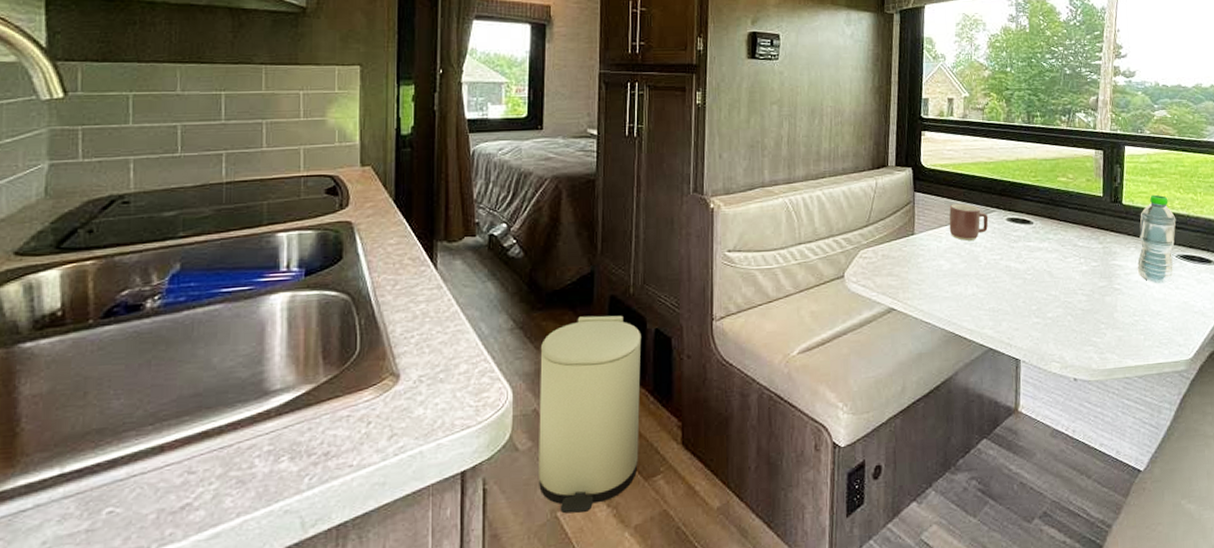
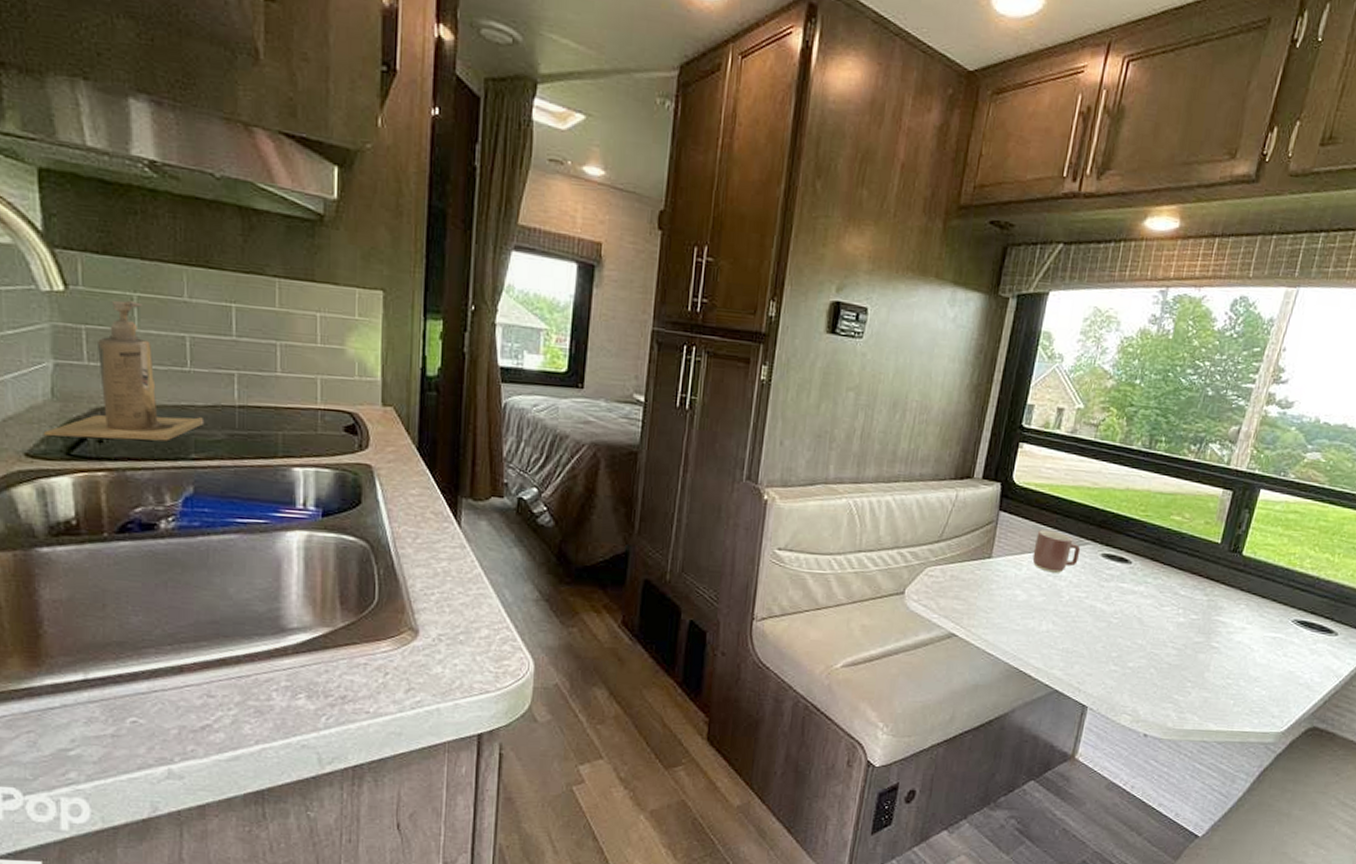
soap dispenser: none [34,98,193,234] -> present [43,299,205,442]
pedal bin: present [539,315,642,514] -> none [556,597,675,791]
water bottle: present [1137,194,1176,284] -> none [1243,549,1303,649]

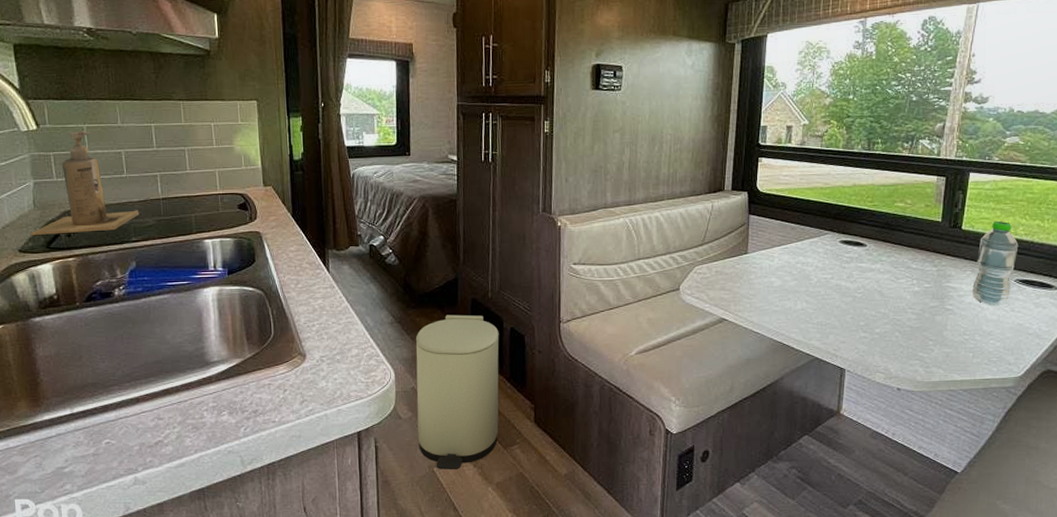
pedal bin: none [556,597,675,791] -> present [416,314,499,470]
mug: present [1032,529,1081,573] -> none [782,226,822,260]
water bottle: none [1243,549,1303,649] -> present [971,220,1019,306]

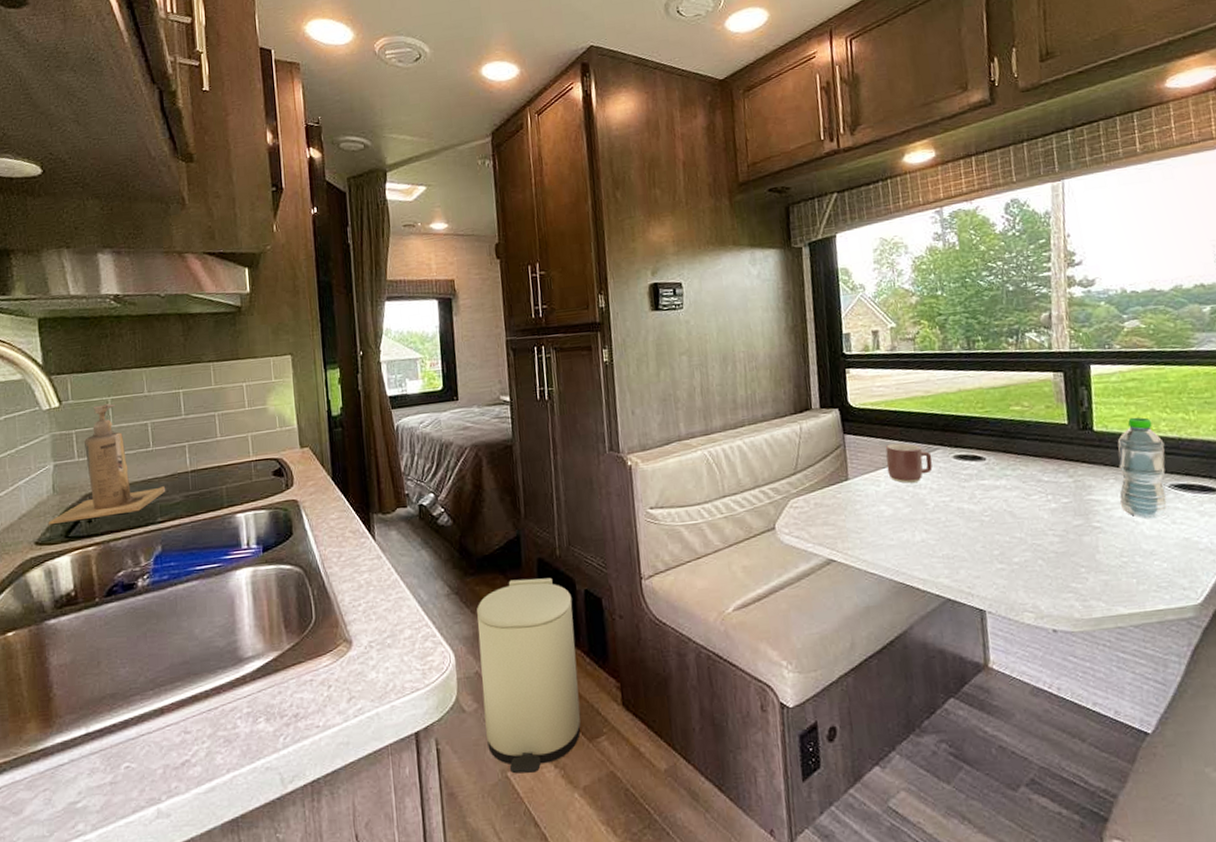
mug: none [782,226,822,260] -> present [885,443,933,483]

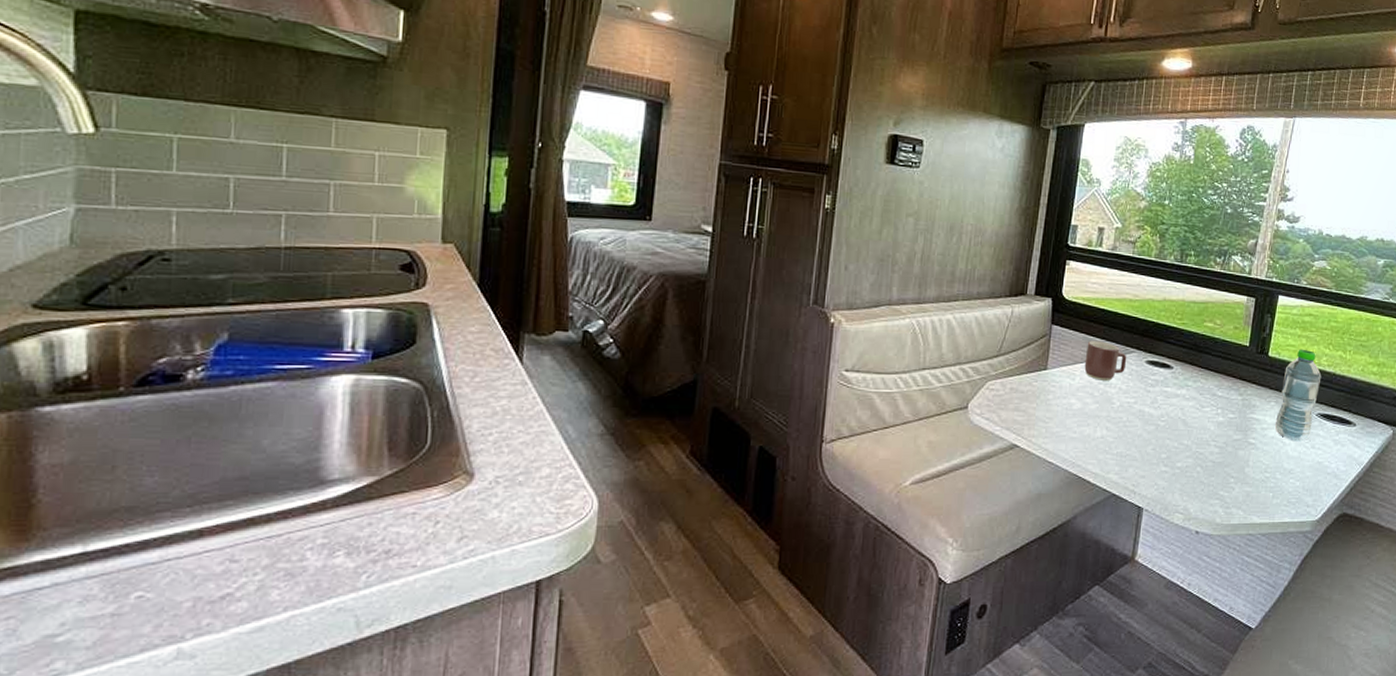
soap dispenser: present [48,403,166,525] -> none [56,141,245,287]
pedal bin: present [477,577,581,774] -> none [620,427,744,633]

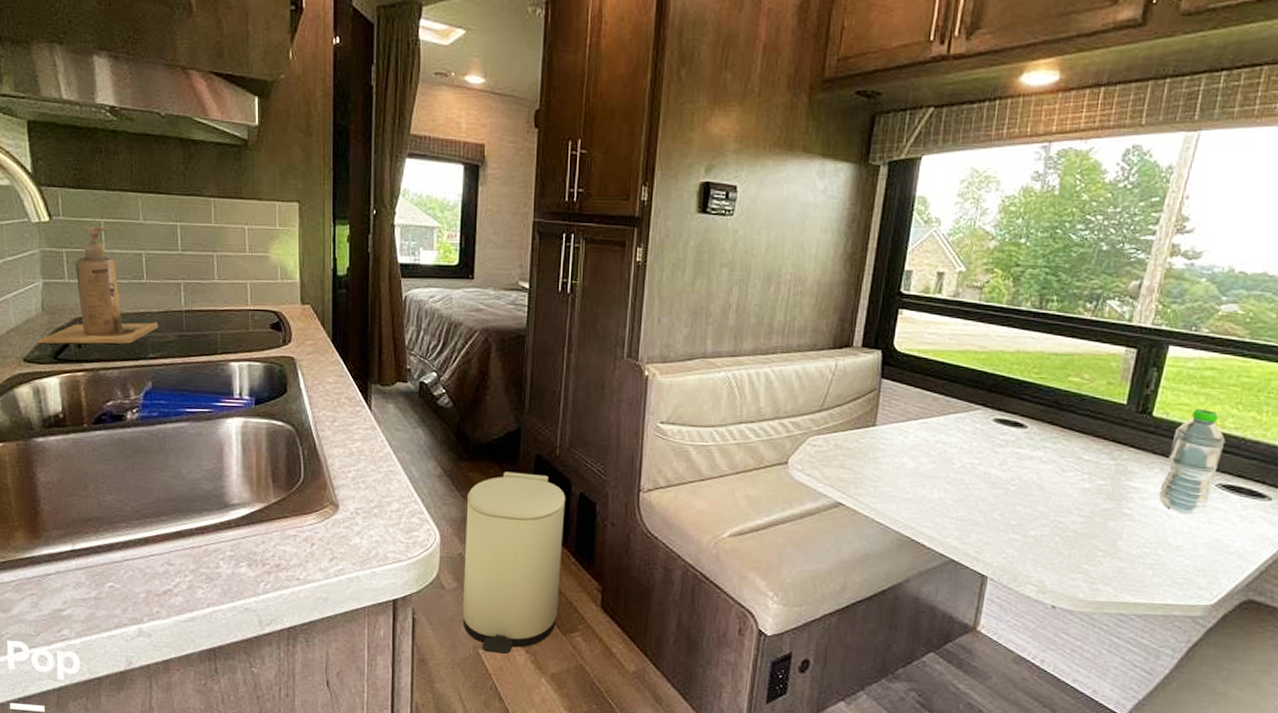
soap dispenser: none [56,141,245,287] -> present [36,225,159,344]
pedal bin: none [620,427,744,633] -> present [463,471,566,655]
mug: present [1084,341,1127,381] -> none [919,396,971,439]

